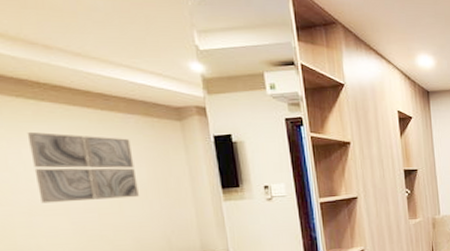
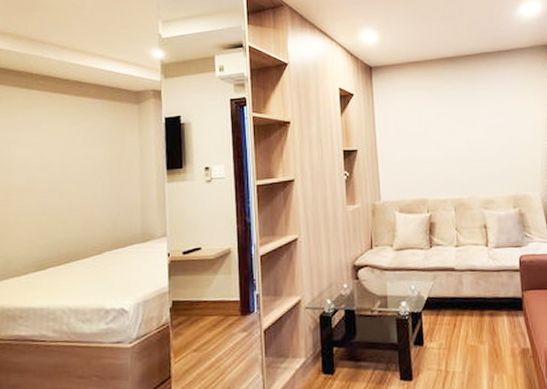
wall art: present [27,131,139,204] -> none [15,116,95,183]

